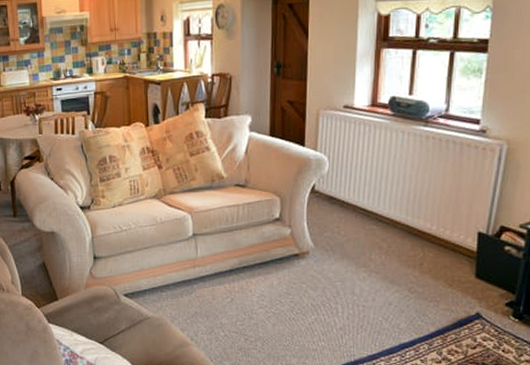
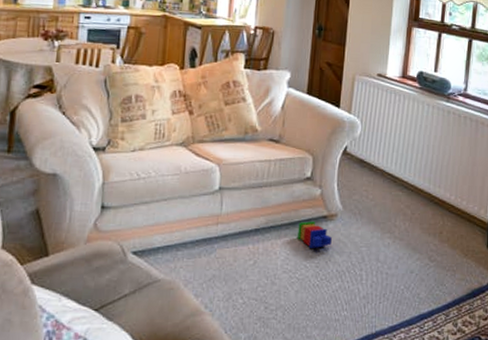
stacking toy: none [271,260,305,285] -> present [298,221,332,248]

